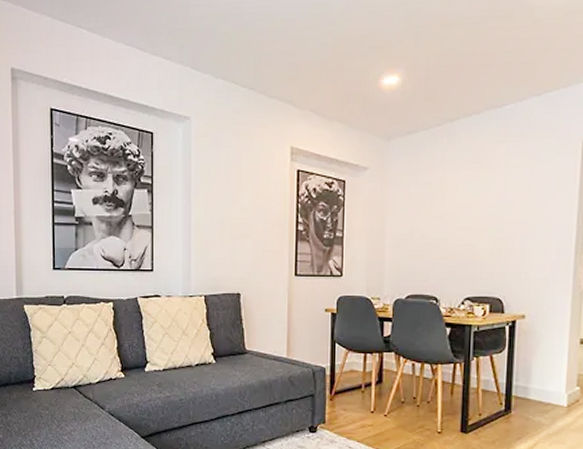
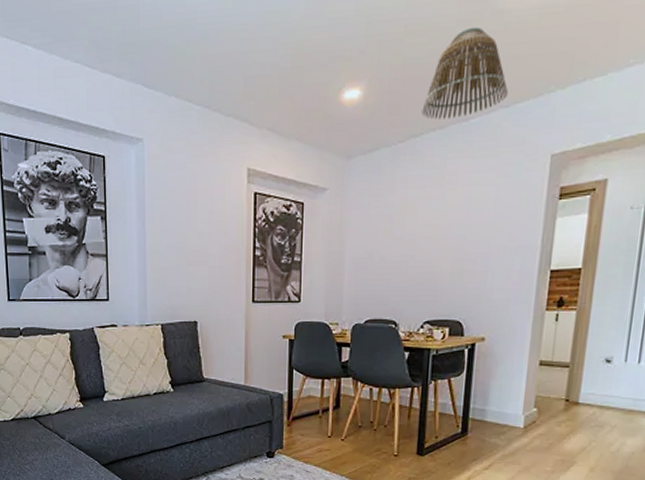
lamp shade: none [457,22,540,106] -> present [421,27,509,120]

